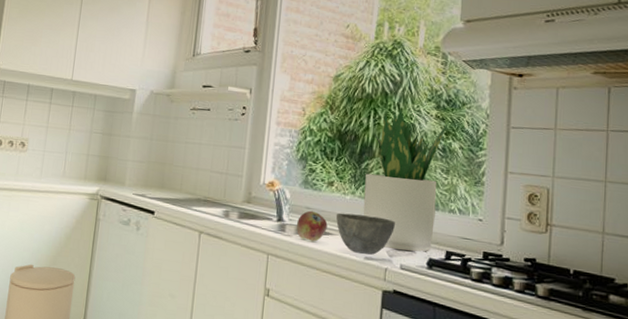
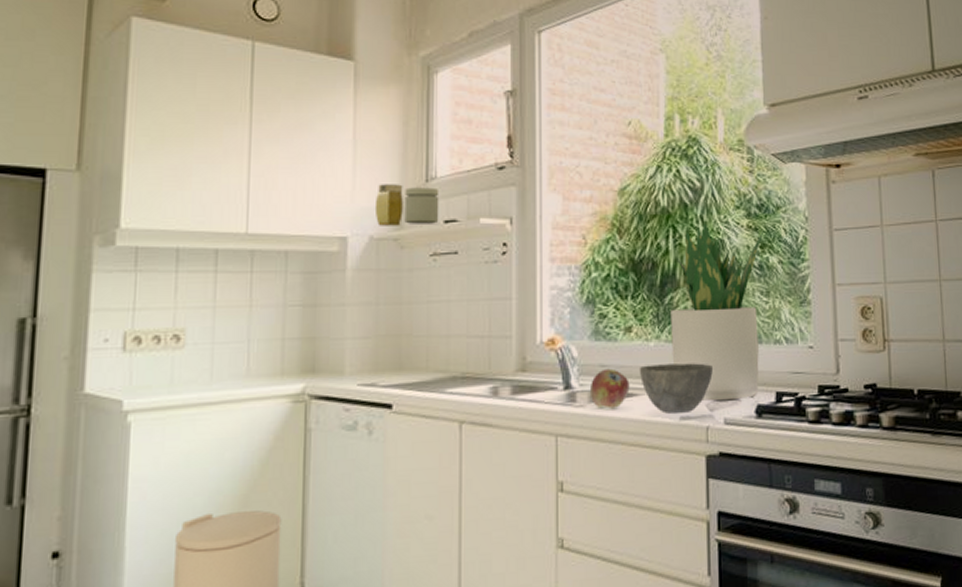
jar: none [156,55,177,86] -> present [374,184,405,228]
jar: none [175,59,202,87] -> present [404,187,440,224]

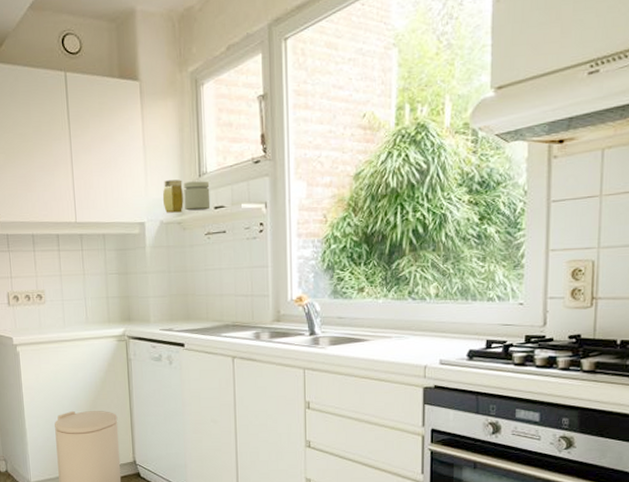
fruit: present [589,368,630,409] -> none [329,320,362,350]
bowl: present [639,363,713,415] -> none [369,316,431,356]
planter: present [671,223,764,402] -> none [397,200,484,347]

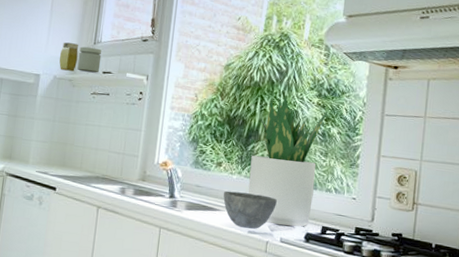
bowl: none [369,316,431,356] -> present [223,191,277,230]
planter: none [397,200,484,347] -> present [248,97,330,227]

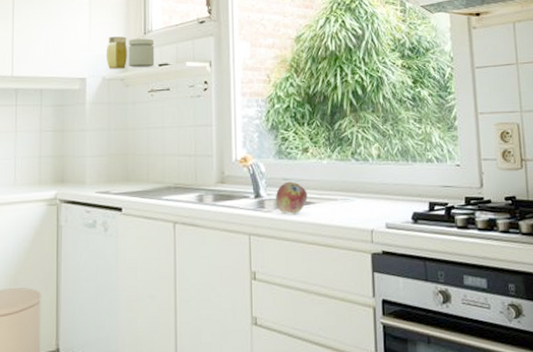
fruit: none [186,188,216,217] -> present [275,181,308,214]
bowl: present [223,191,277,230] -> none [314,177,376,220]
planter: present [248,97,330,227] -> none [340,63,416,209]

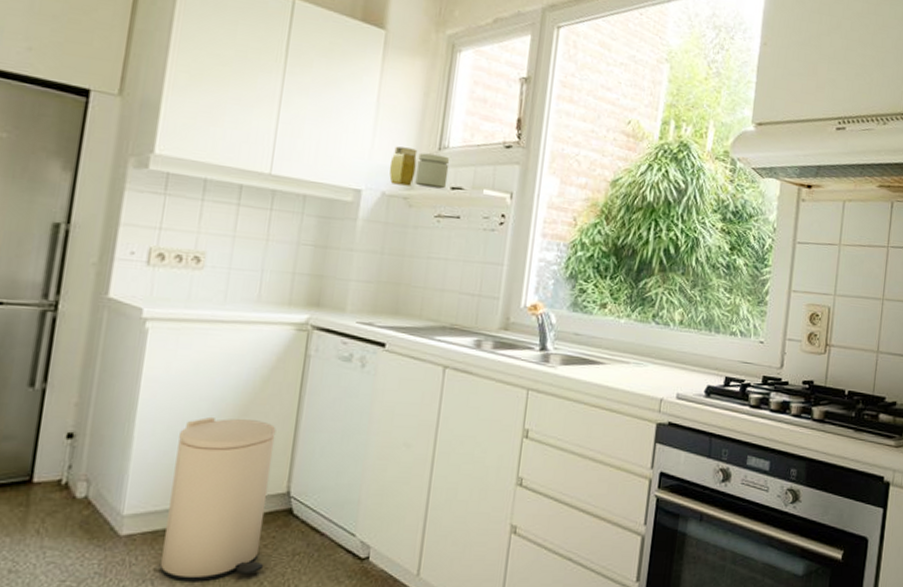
fruit: present [275,181,308,214] -> none [562,337,599,373]

